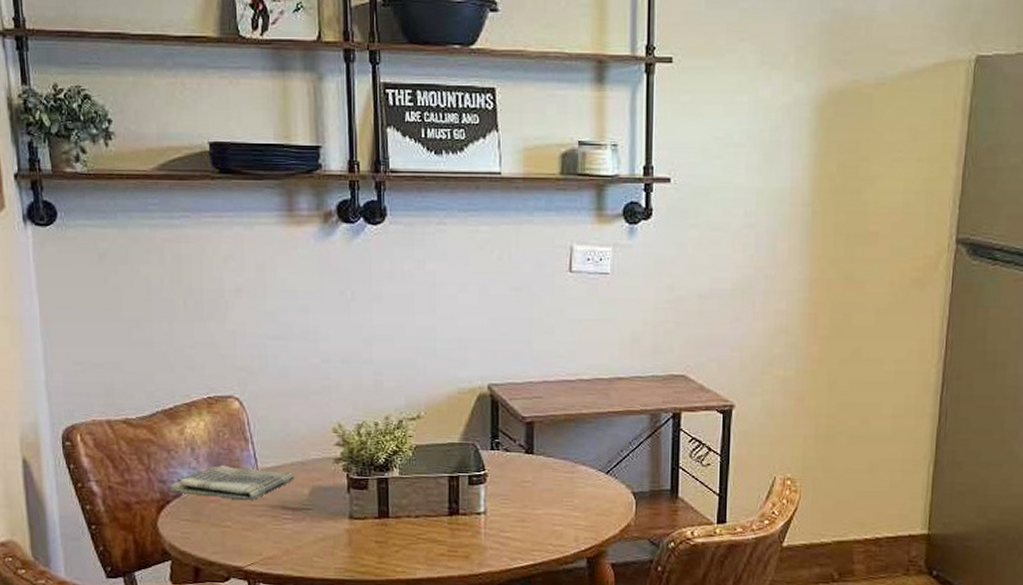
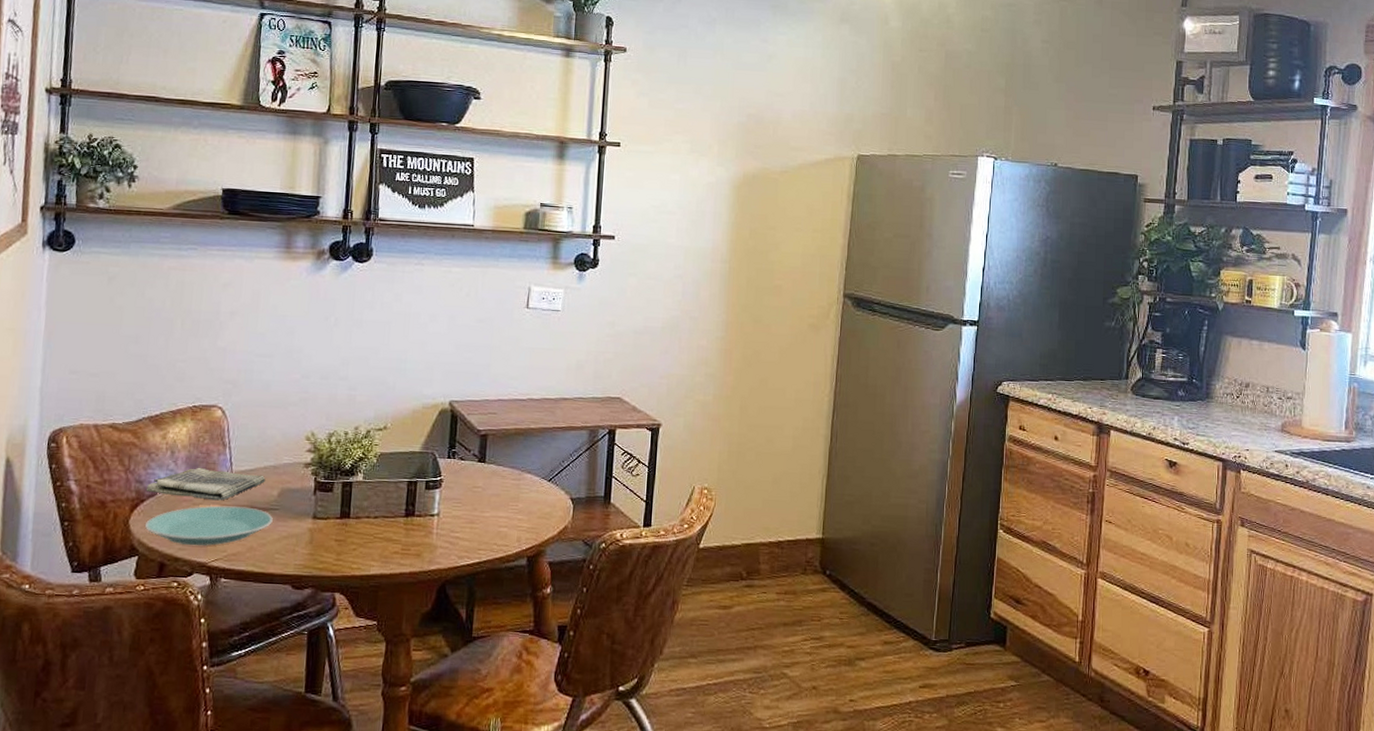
plate: none [174,506,307,549] -> present [144,505,273,546]

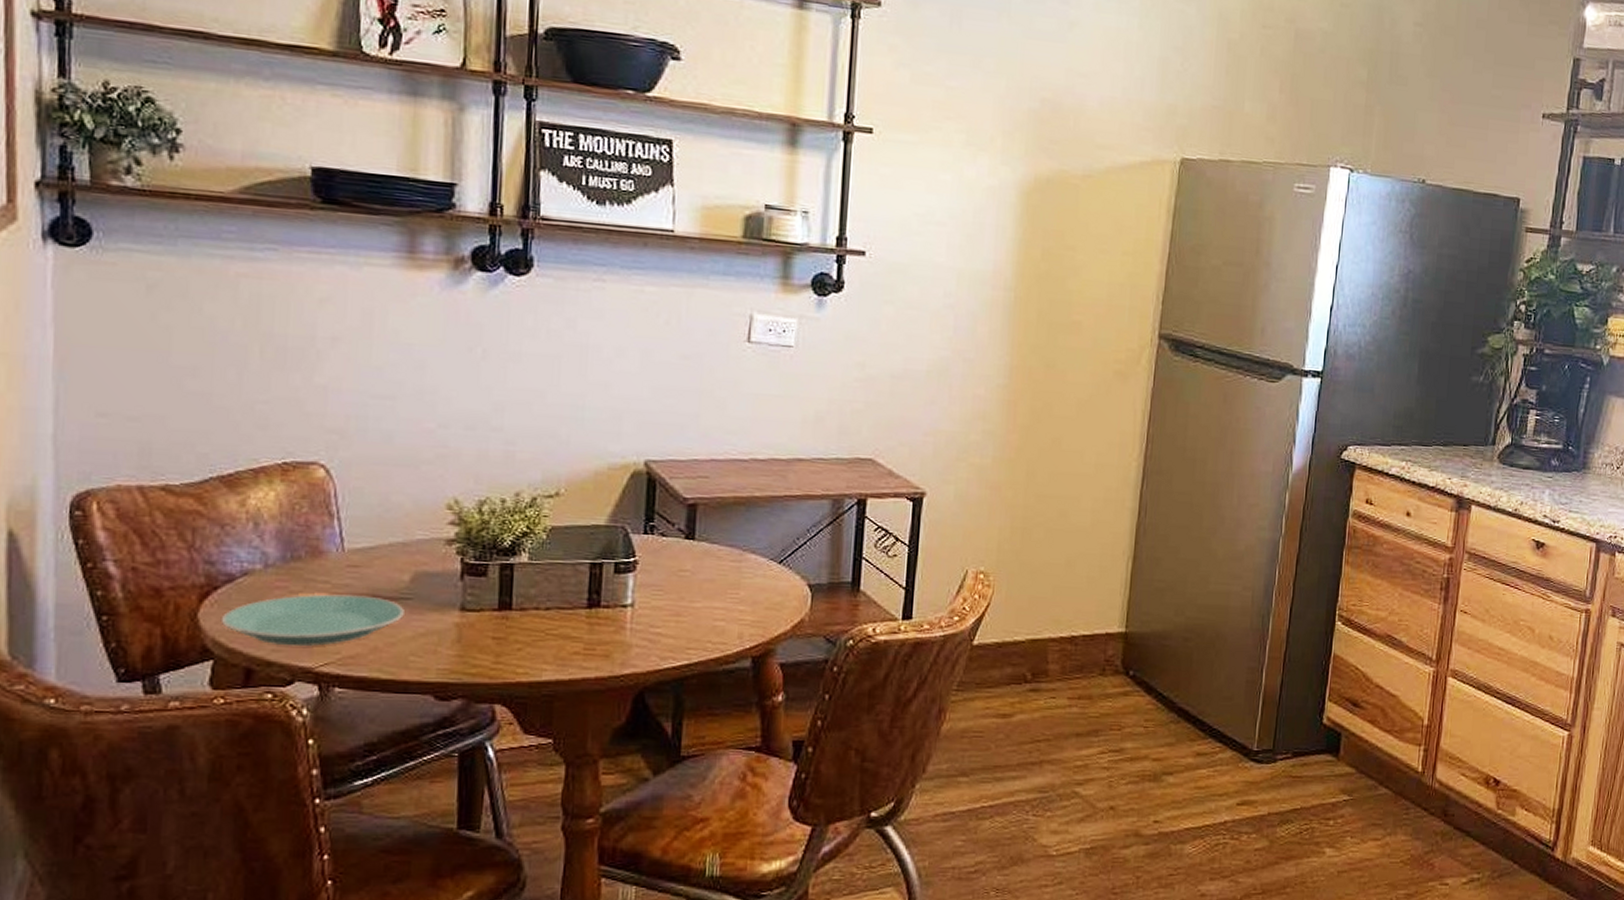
dish towel: present [147,467,266,501] -> none [221,543,392,588]

